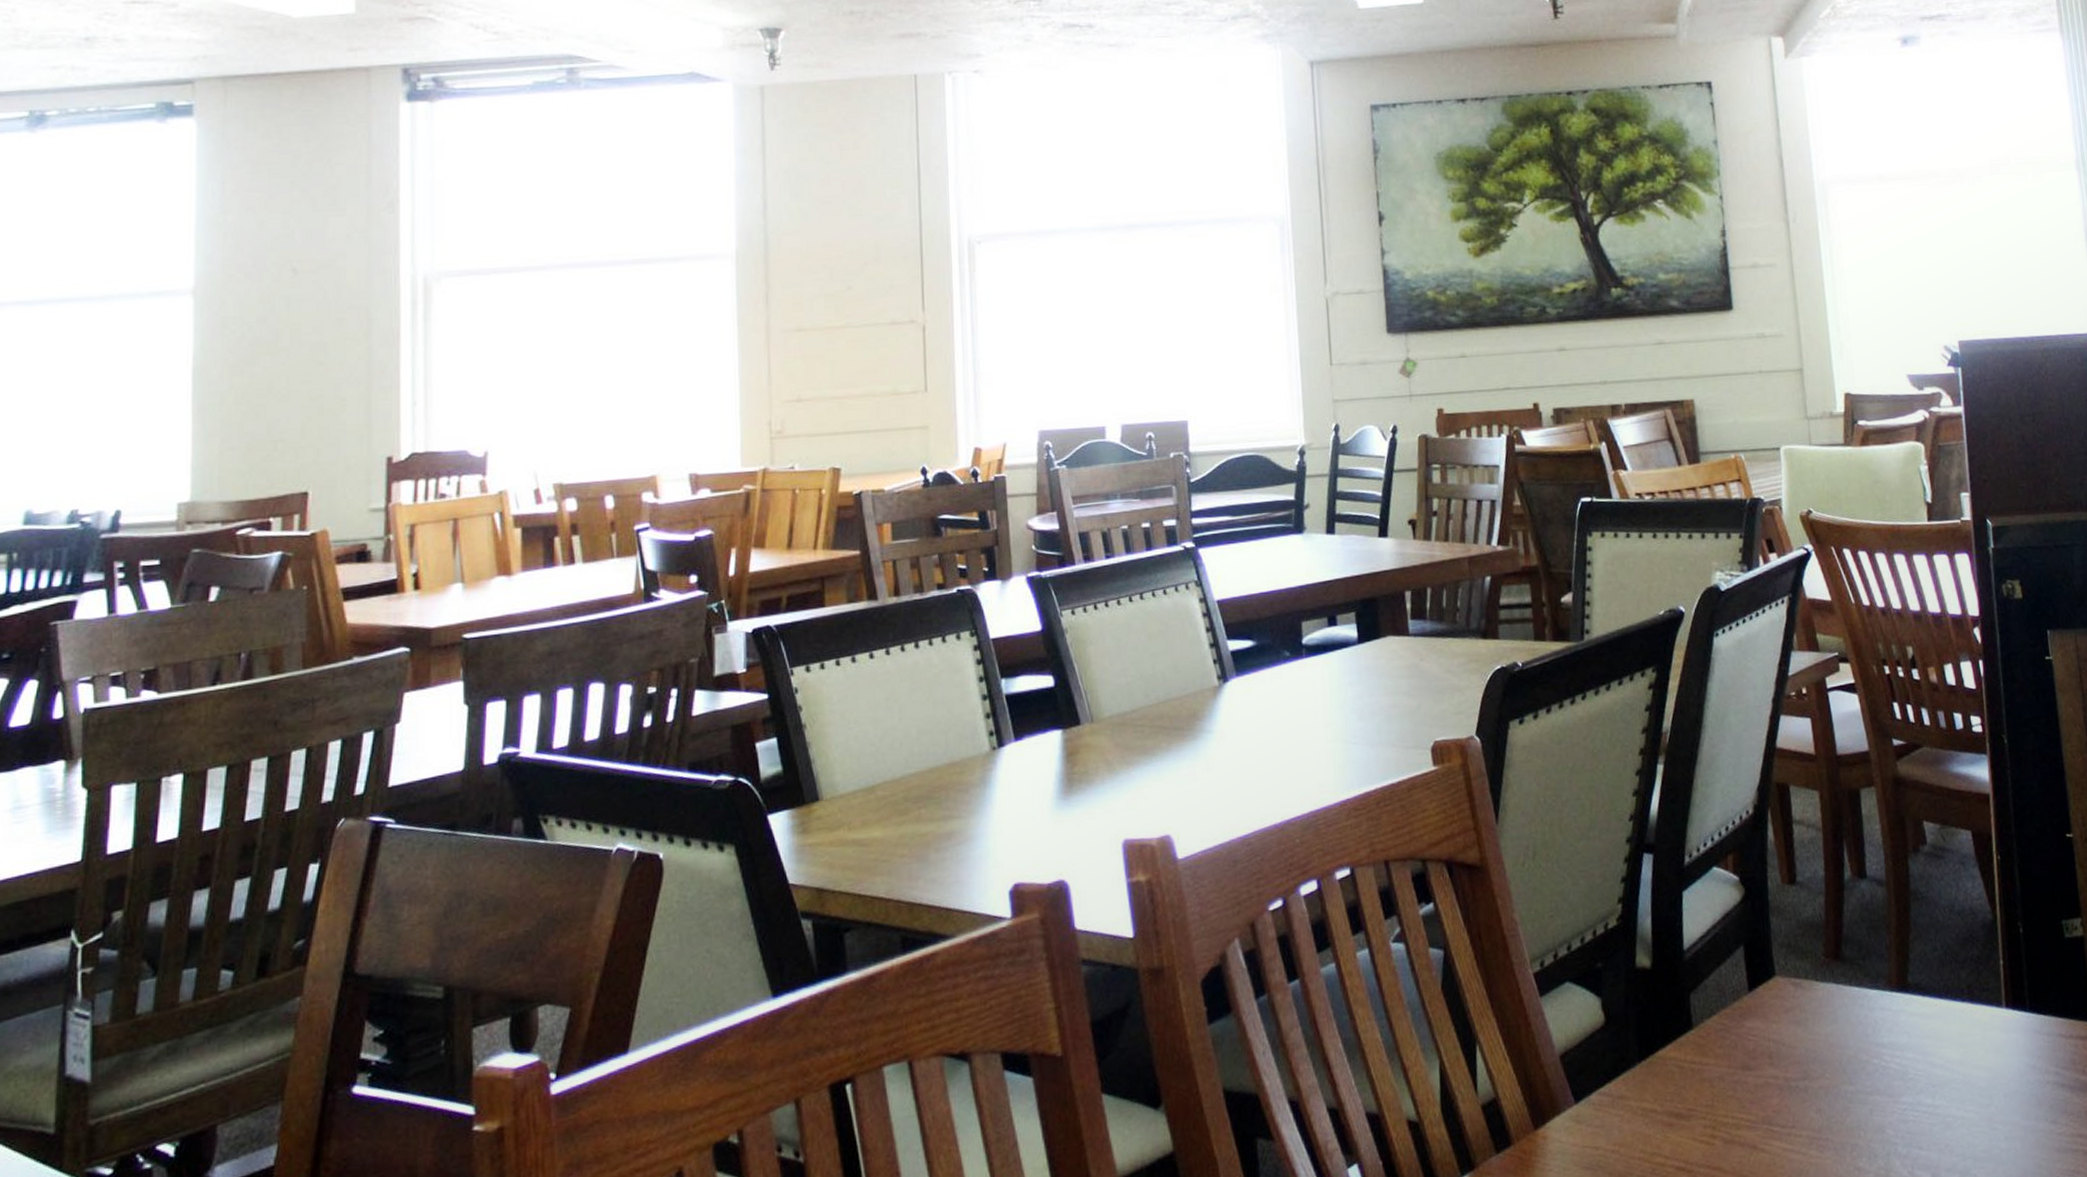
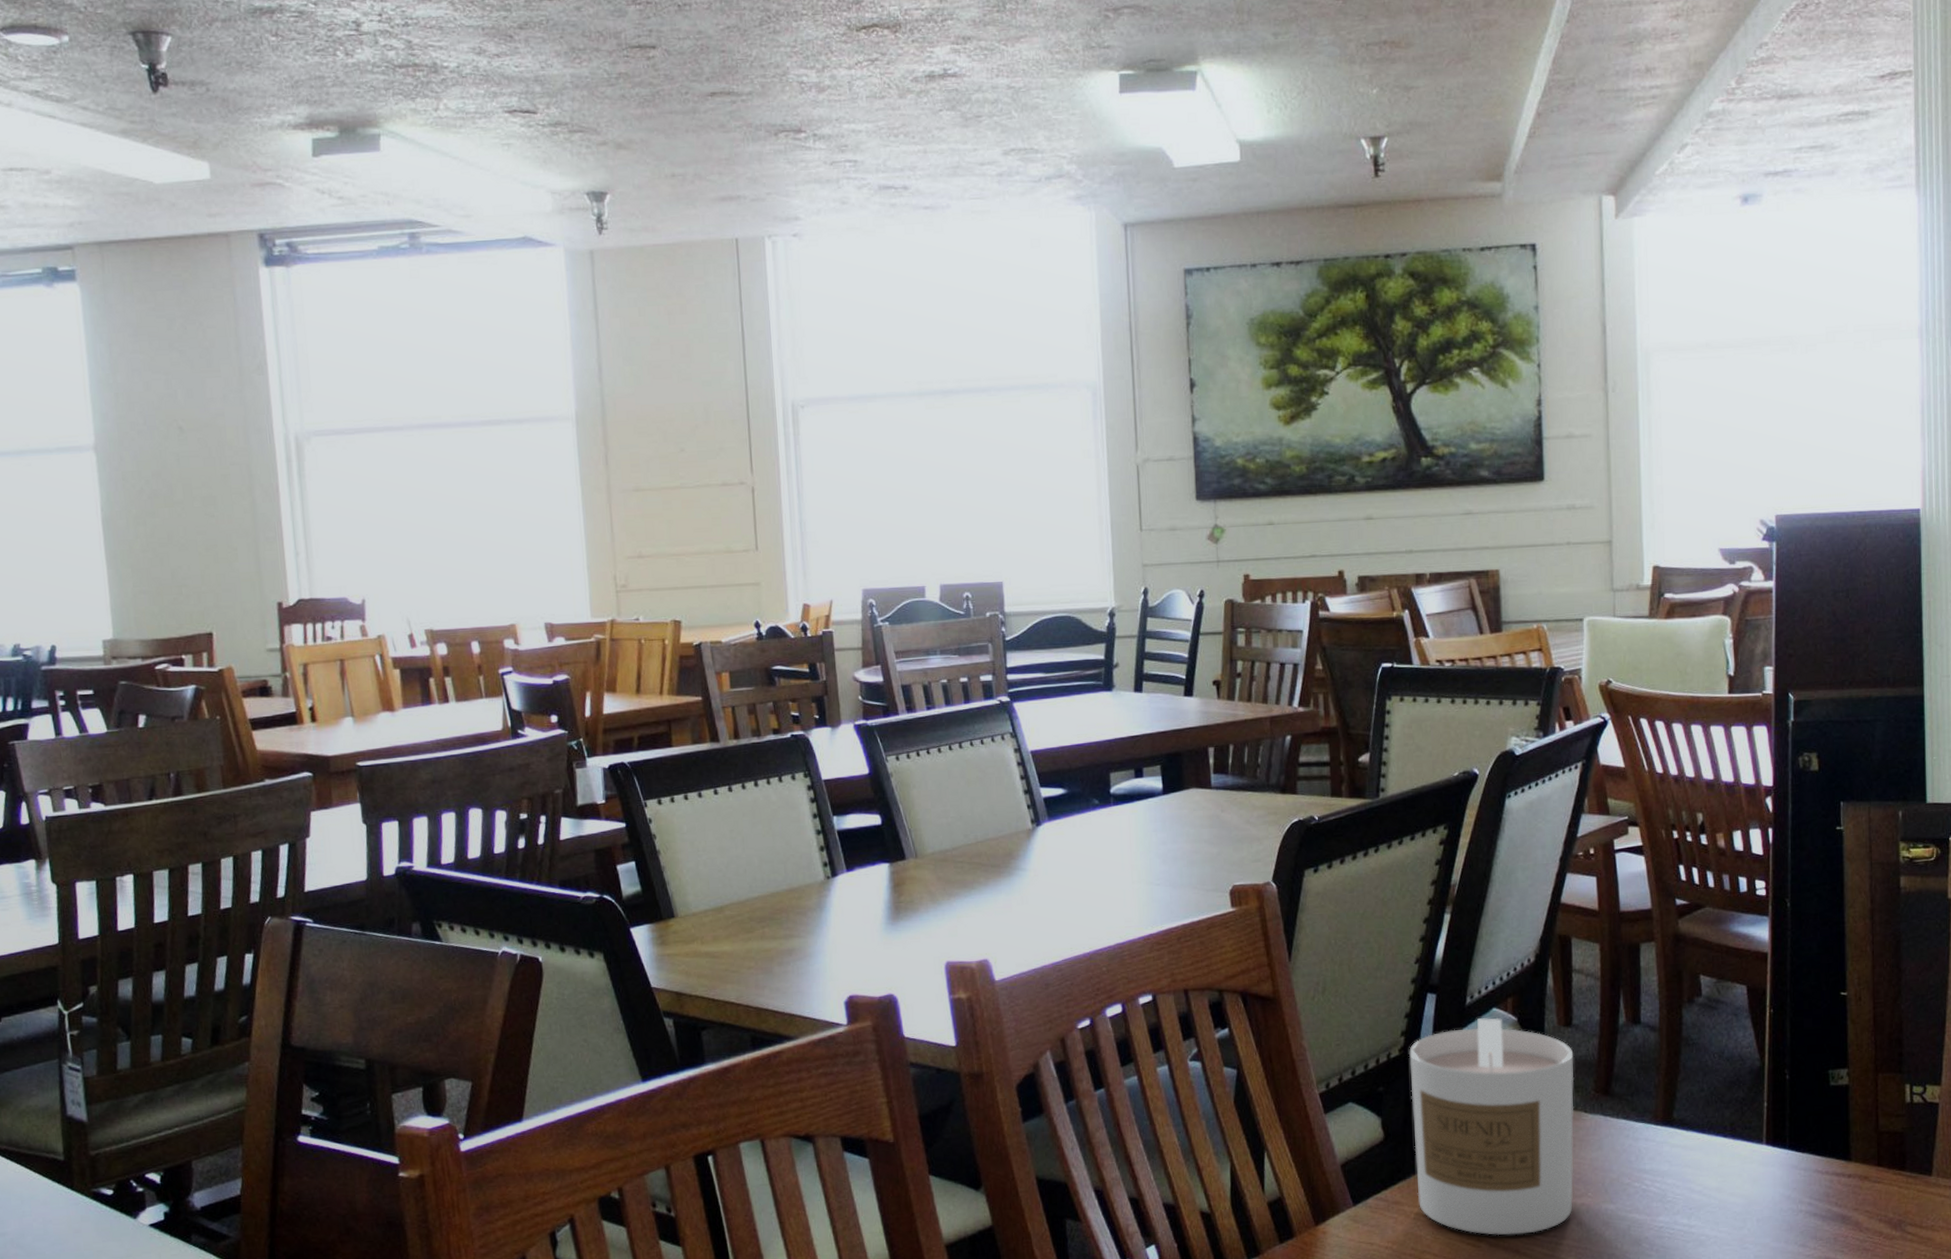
candle: none [1627,878,1810,1130] -> present [1409,1018,1574,1236]

